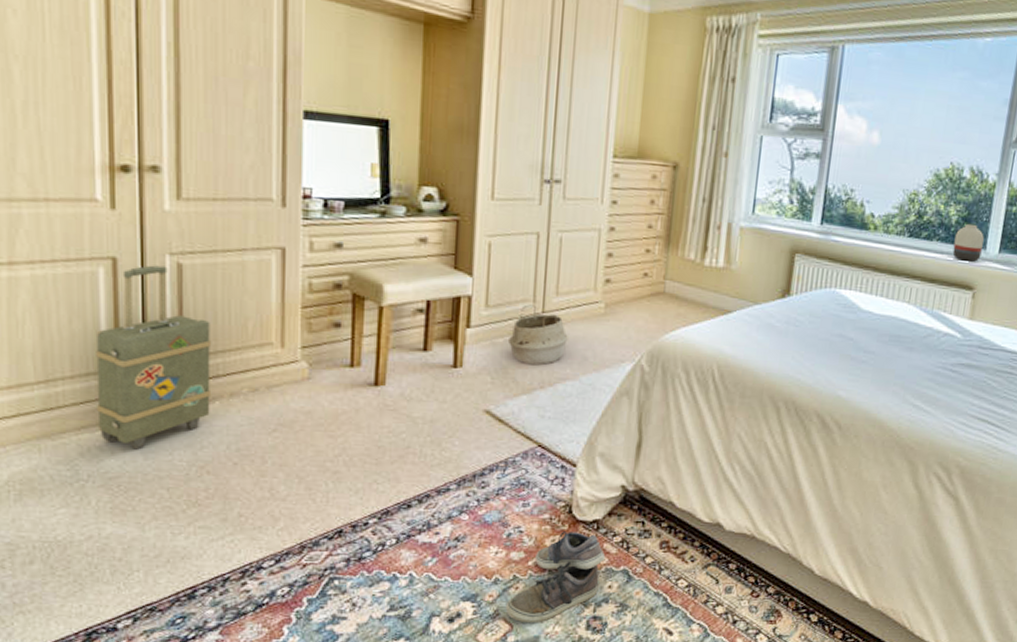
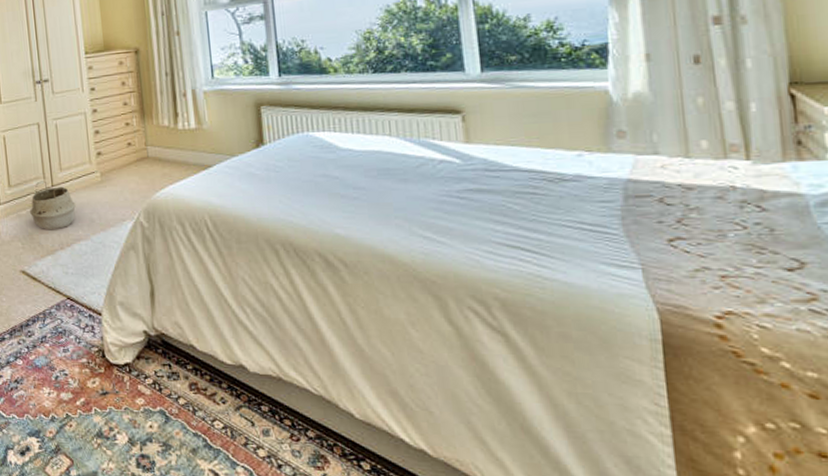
shoe: present [505,531,606,623] -> none [64,374,142,459]
vase: present [952,223,984,262] -> none [425,49,461,87]

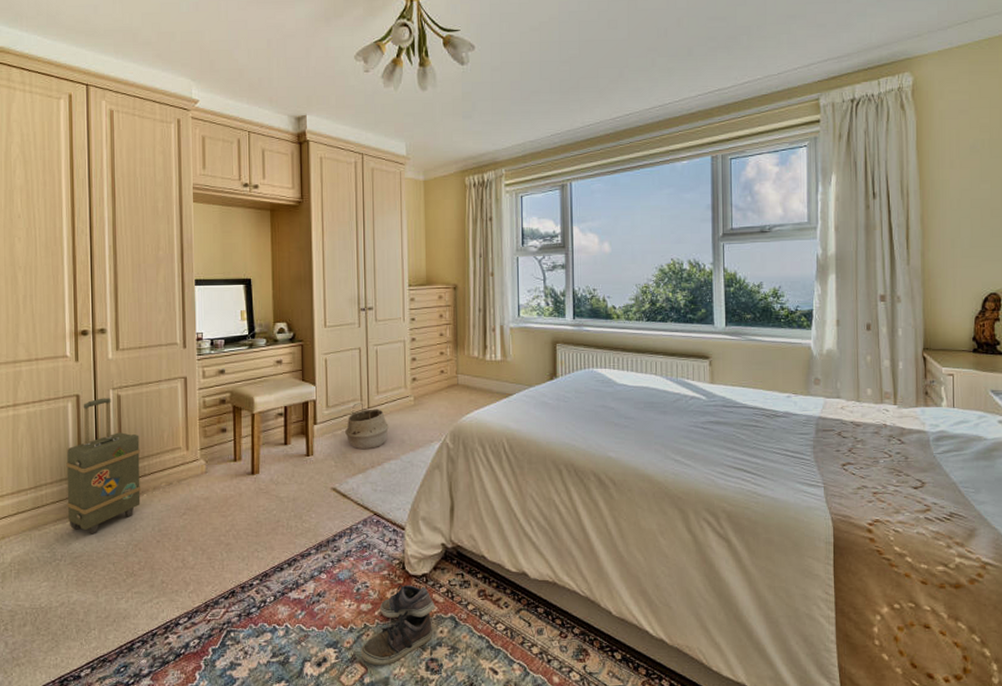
shoe: none [64,374,142,459] -> present [360,585,436,666]

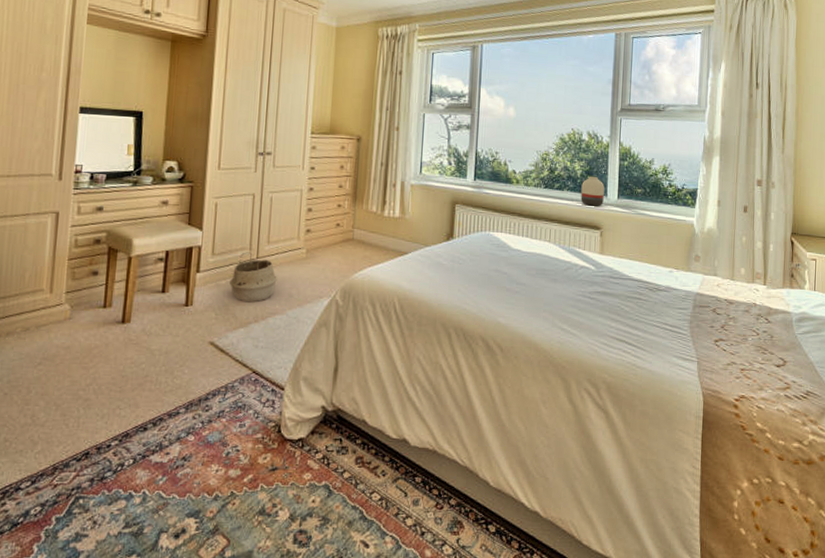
shoe: present [360,585,436,666] -> none [223,450,310,538]
vase: none [685,305,711,336] -> present [581,176,604,207]

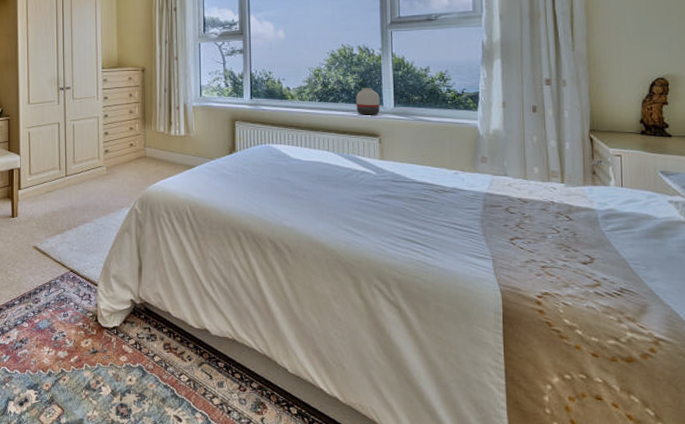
woven basket: present [230,252,277,303] -> none [46,171,84,213]

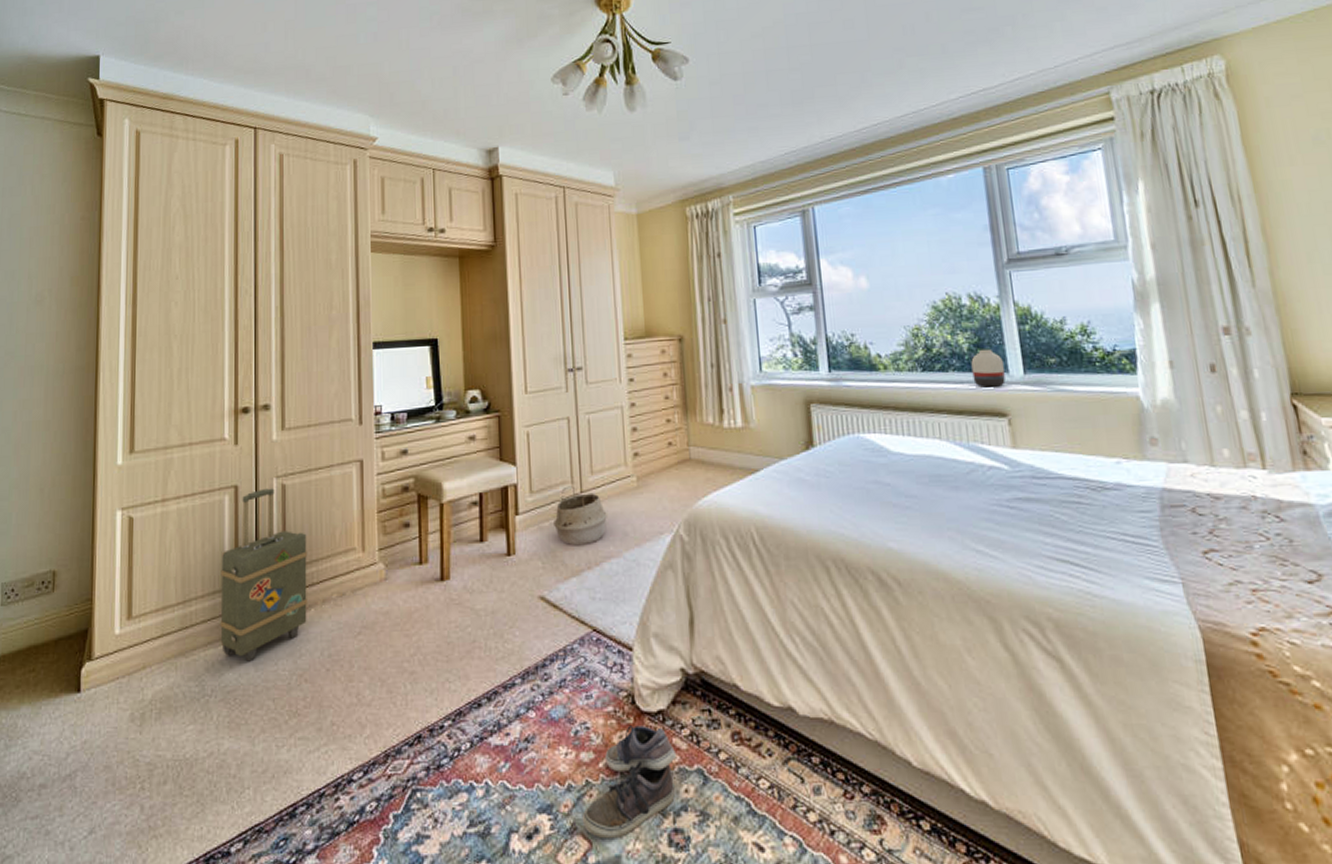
woven basket: none [46,171,84,213] -> present [554,486,607,546]
shoe: none [57,336,125,408] -> present [582,725,677,839]

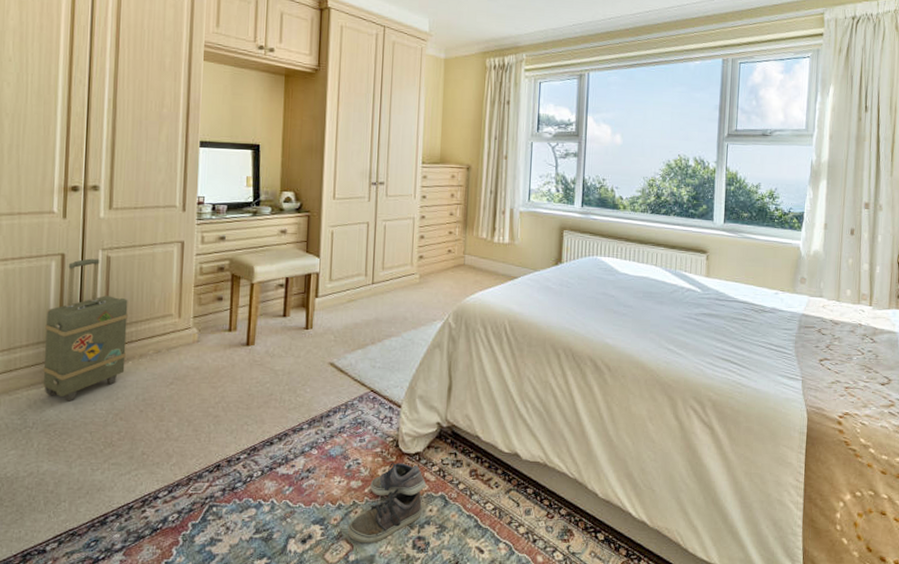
woven basket: present [554,486,607,546] -> none [347,278,392,326]
vase: present [971,348,1006,388] -> none [687,201,711,231]

